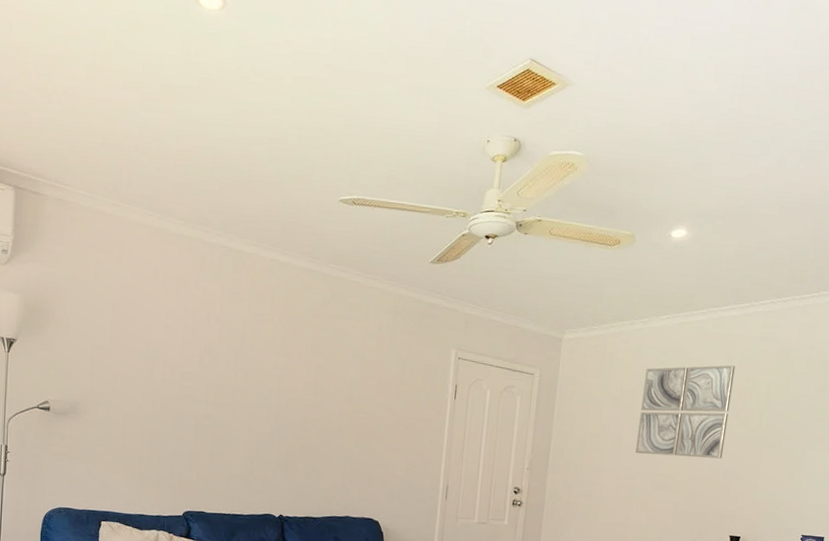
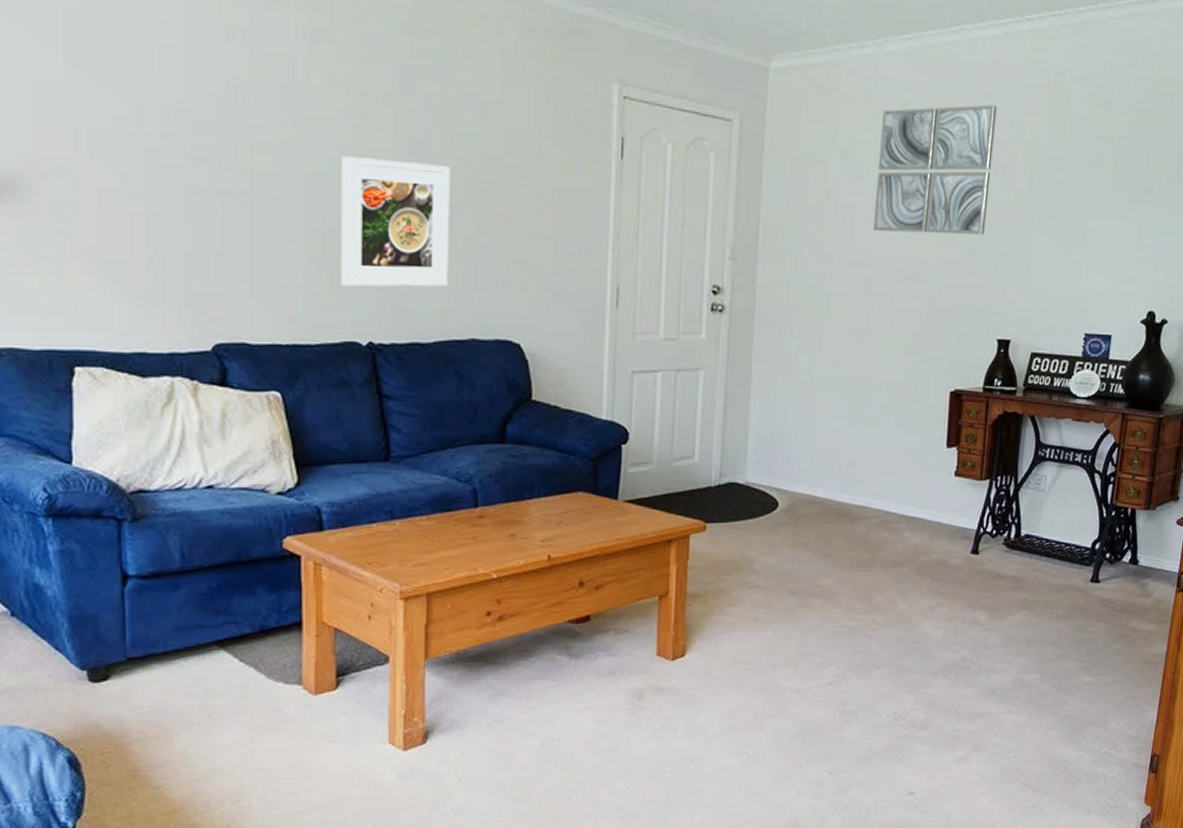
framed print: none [265,395,340,481] -> present [341,156,450,288]

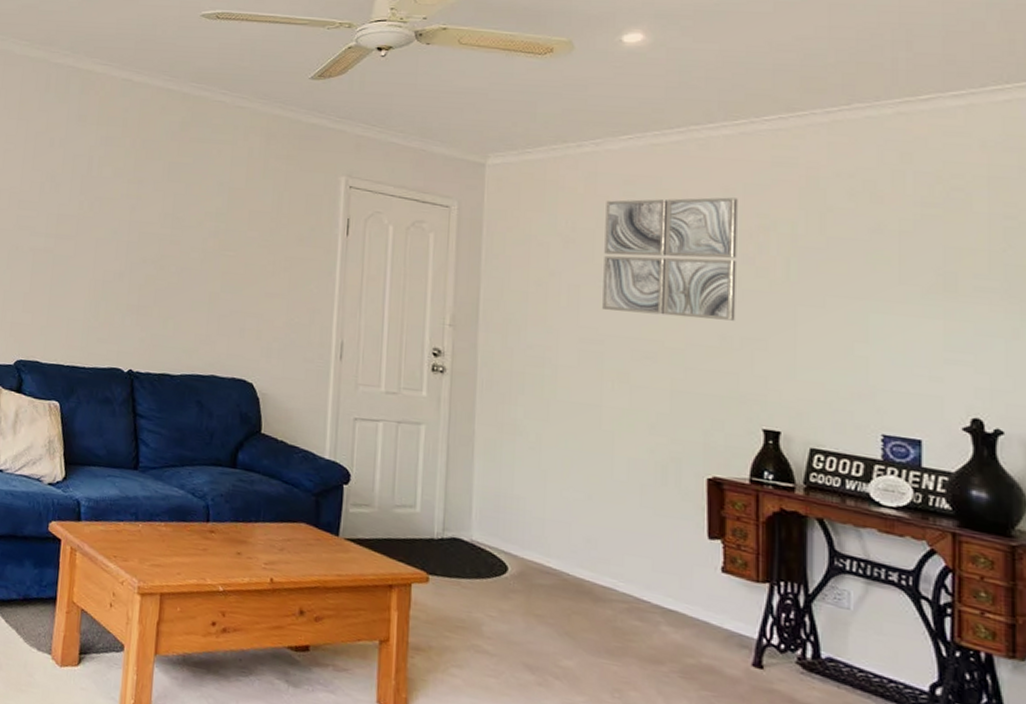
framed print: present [341,156,450,288] -> none [112,227,203,331]

